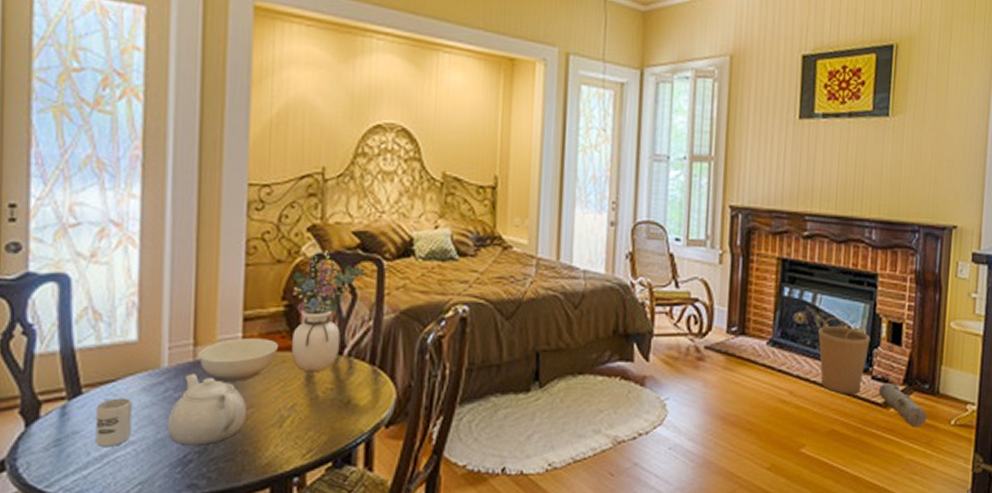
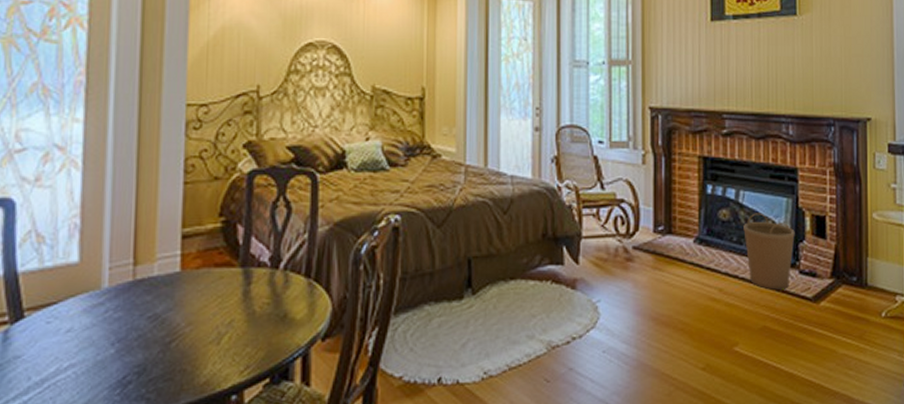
cup: present [95,398,132,448] -> none [36,320,73,372]
teapot: present [167,373,248,446] -> none [107,293,186,367]
bowl: present [198,337,279,381] -> none [138,254,217,300]
bouquet: present [291,250,365,373] -> none [228,166,300,288]
decorative log: present [879,384,928,427] -> none [808,277,858,321]

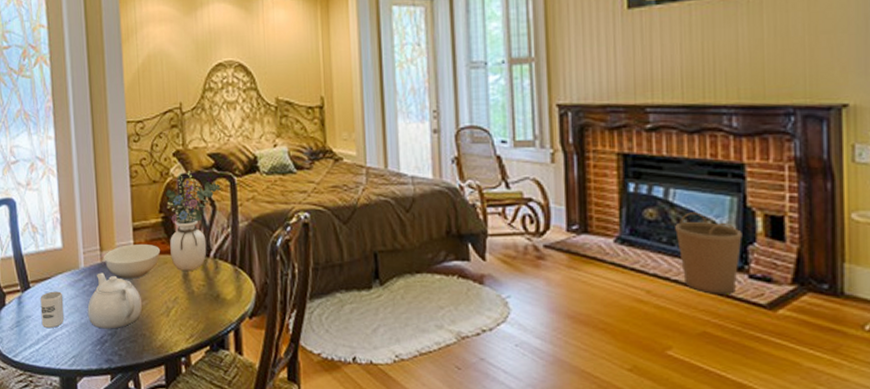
cup: none [36,320,73,372] -> present [40,291,65,329]
teapot: none [107,293,186,367] -> present [87,272,143,329]
bowl: none [138,254,217,300] -> present [104,243,161,279]
bouquet: none [228,166,300,288] -> present [165,171,221,272]

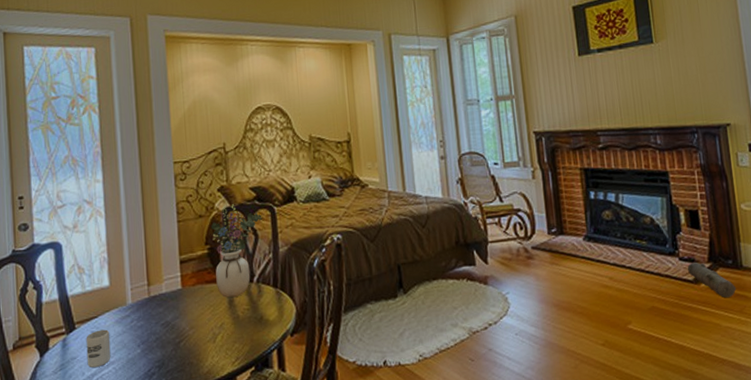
teapot: present [87,272,143,329] -> none [135,306,190,362]
bowl: present [104,243,161,279] -> none [151,275,207,311]
basket: present [675,212,742,294] -> none [625,211,672,276]
decorative log: none [760,283,831,332] -> present [688,262,737,298]

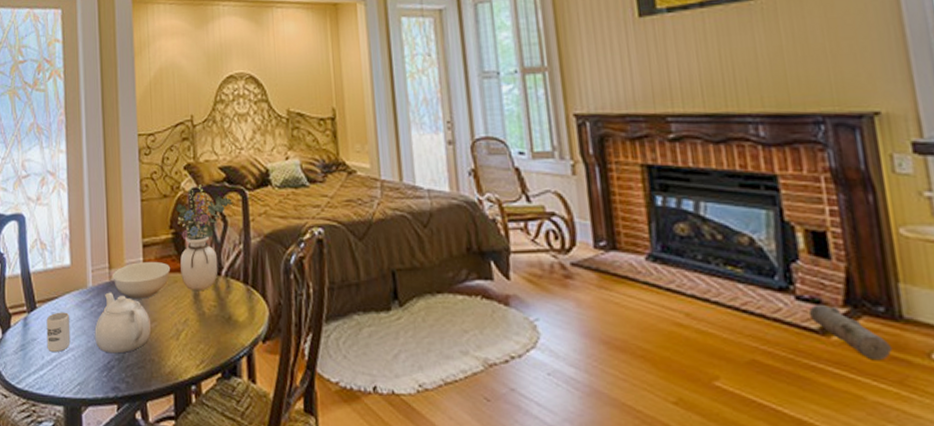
teapot: none [135,306,190,362] -> present [94,292,152,354]
bowl: none [151,275,207,311] -> present [112,261,171,299]

